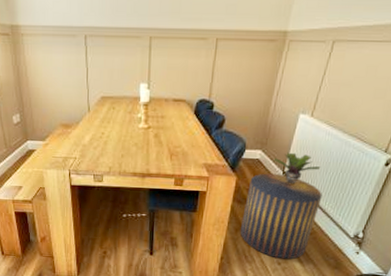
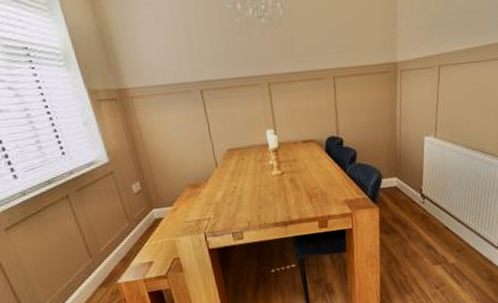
stool: present [240,173,323,260] -> none [392,197,462,283]
potted plant: present [273,152,321,185] -> none [410,174,454,206]

